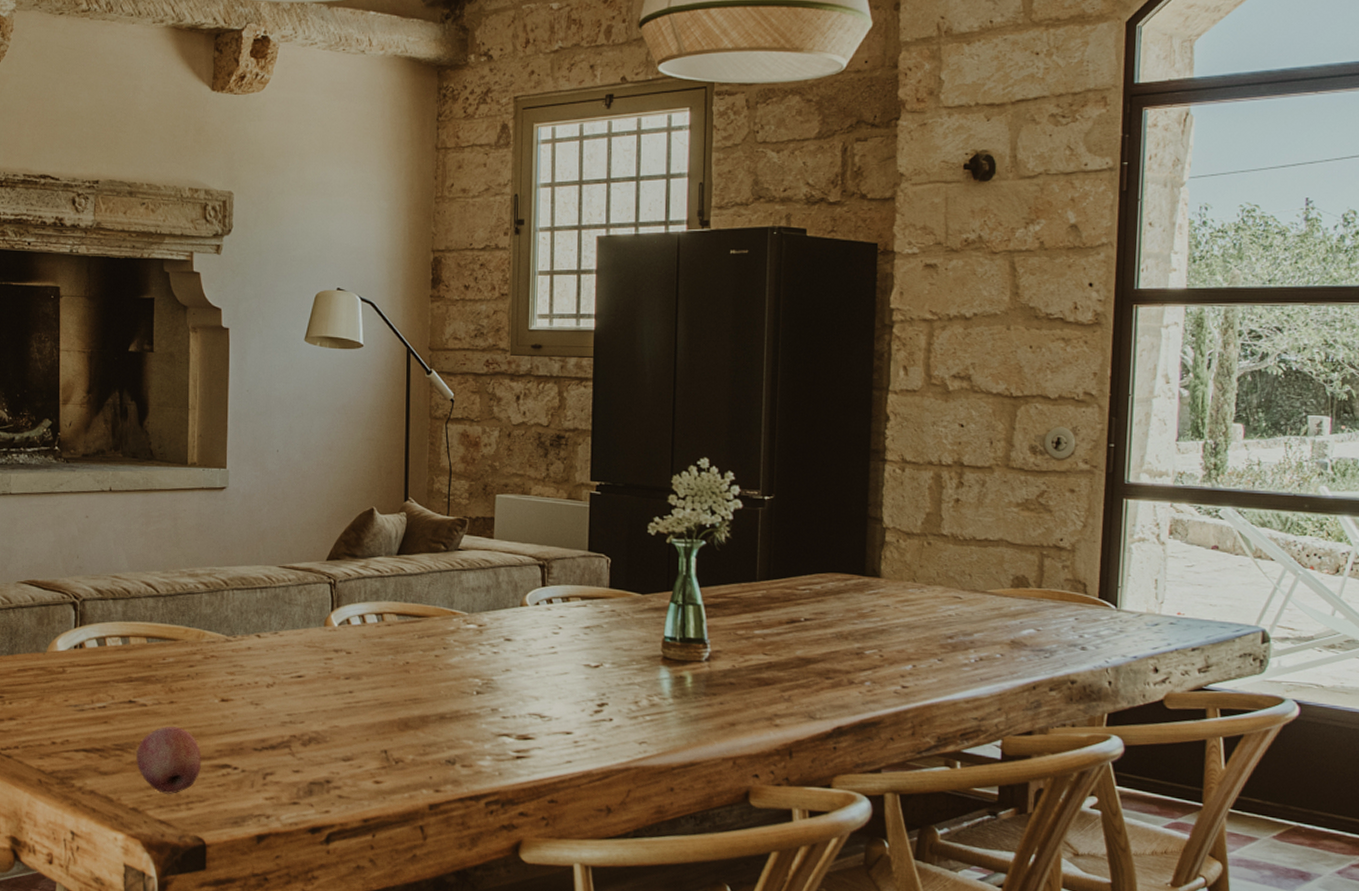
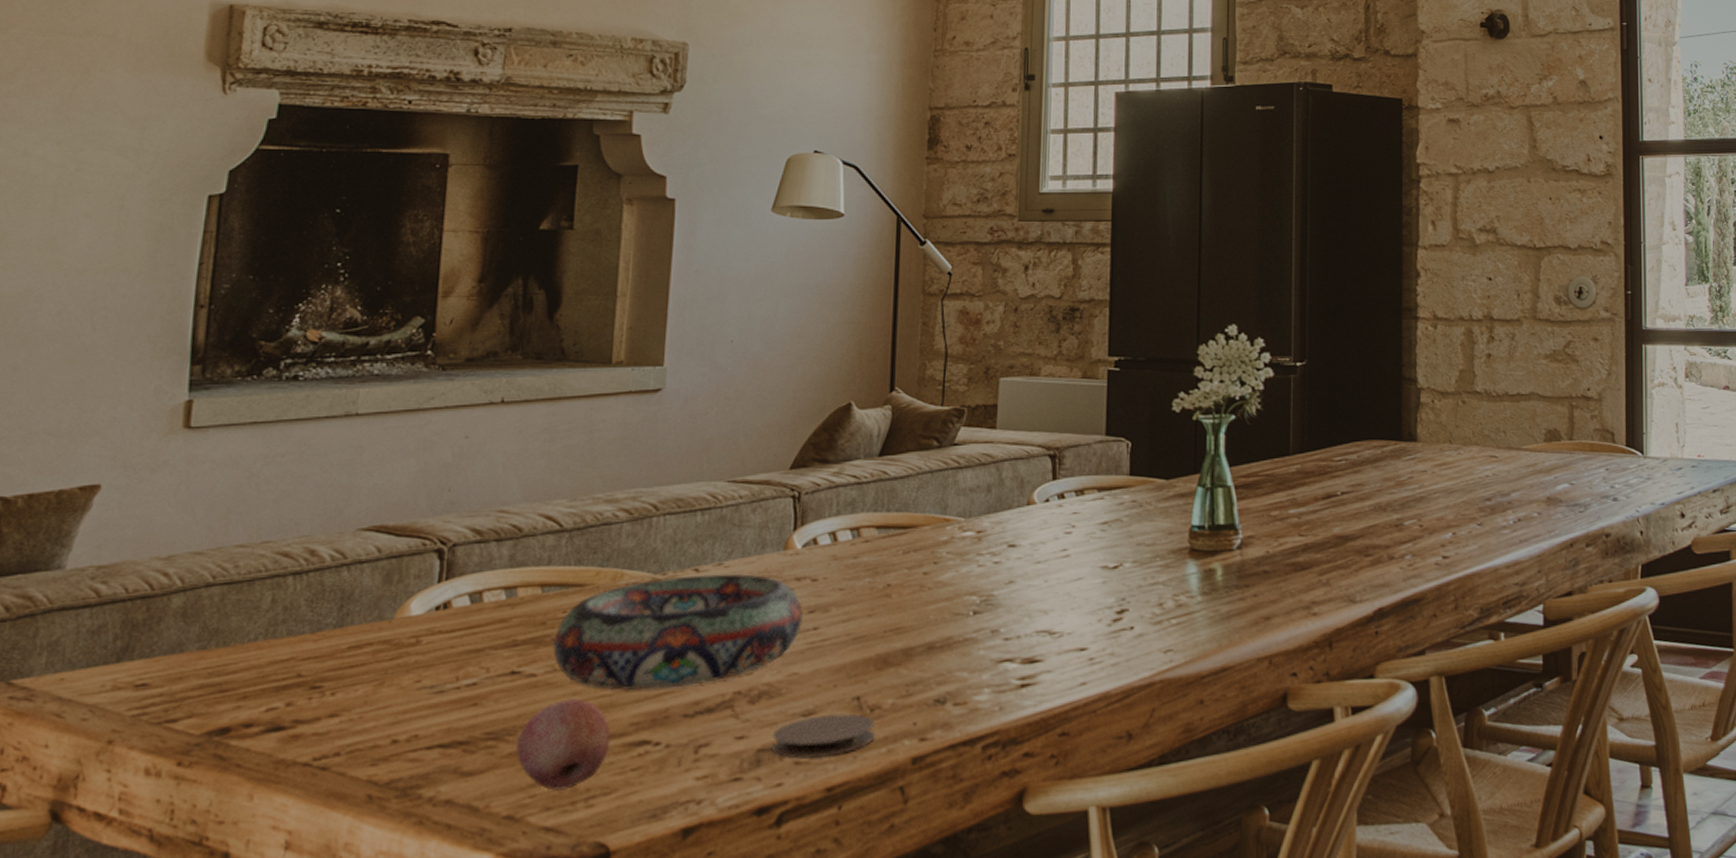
decorative bowl: none [157,640,340,727] -> present [553,574,803,691]
coaster: none [320,761,399,795] -> present [771,713,874,759]

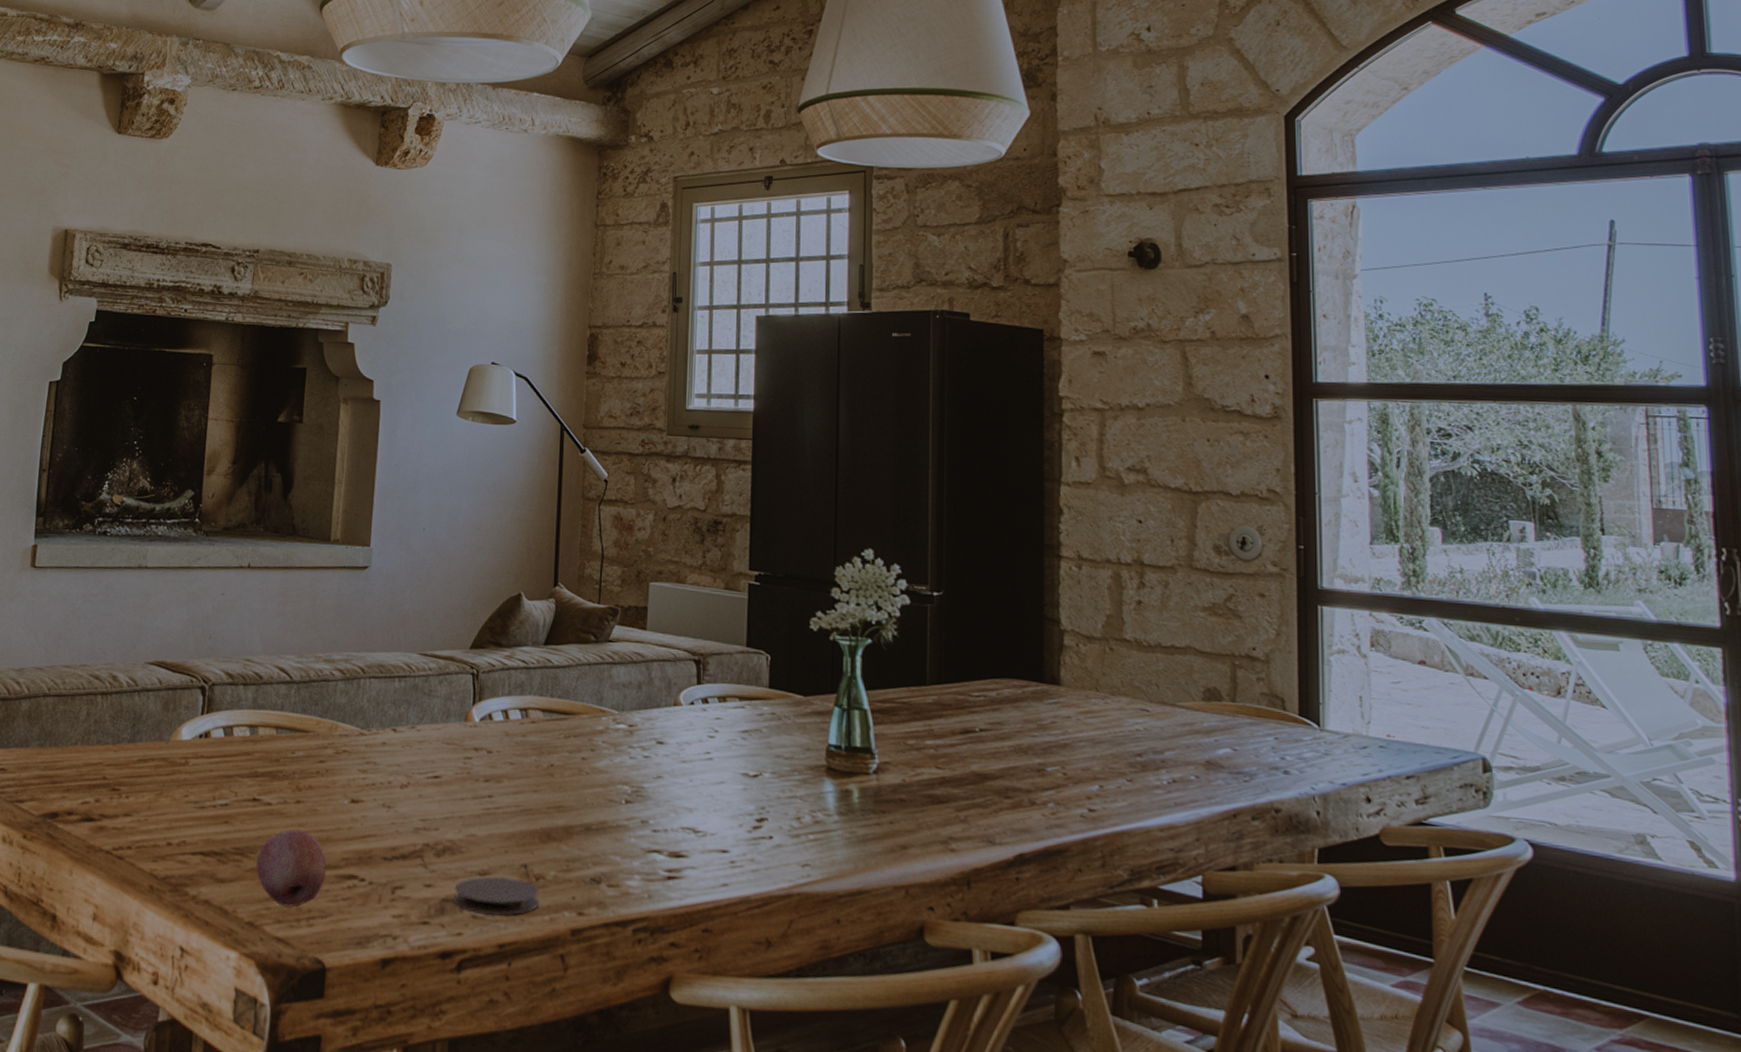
decorative bowl: present [553,574,803,691] -> none [284,734,480,833]

